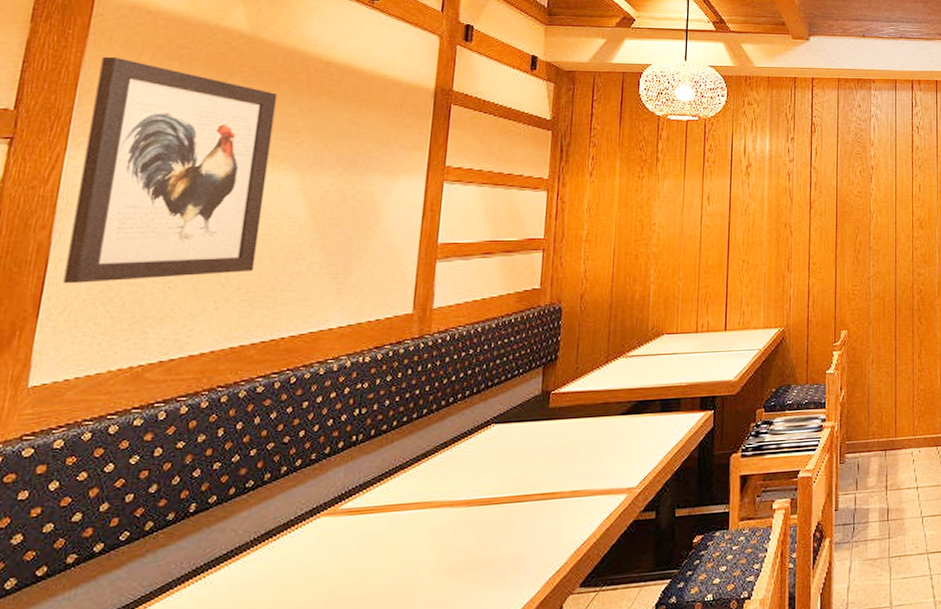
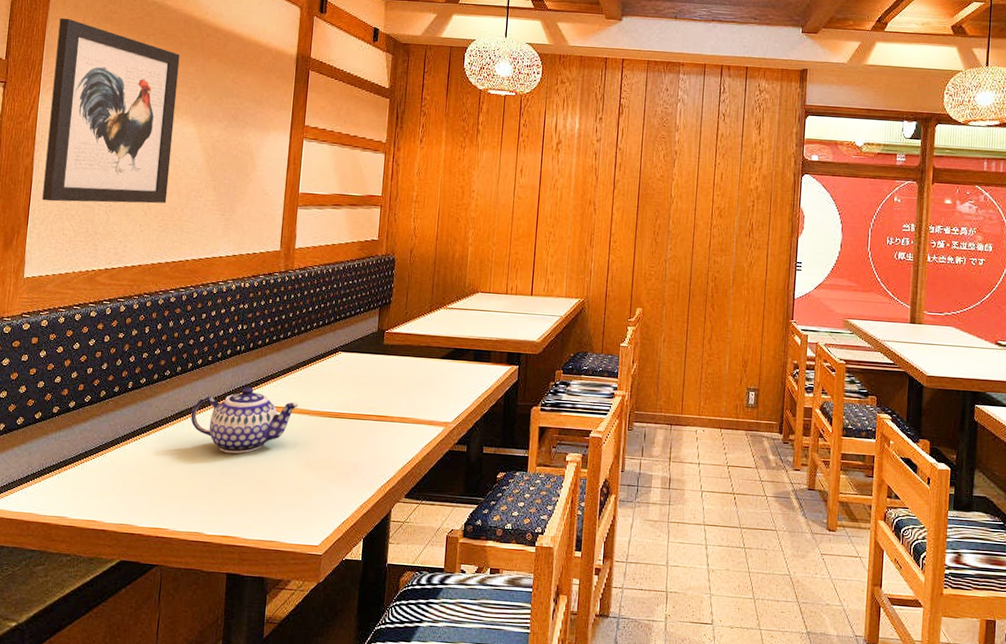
teapot: none [283,485,438,575] -> present [190,387,299,454]

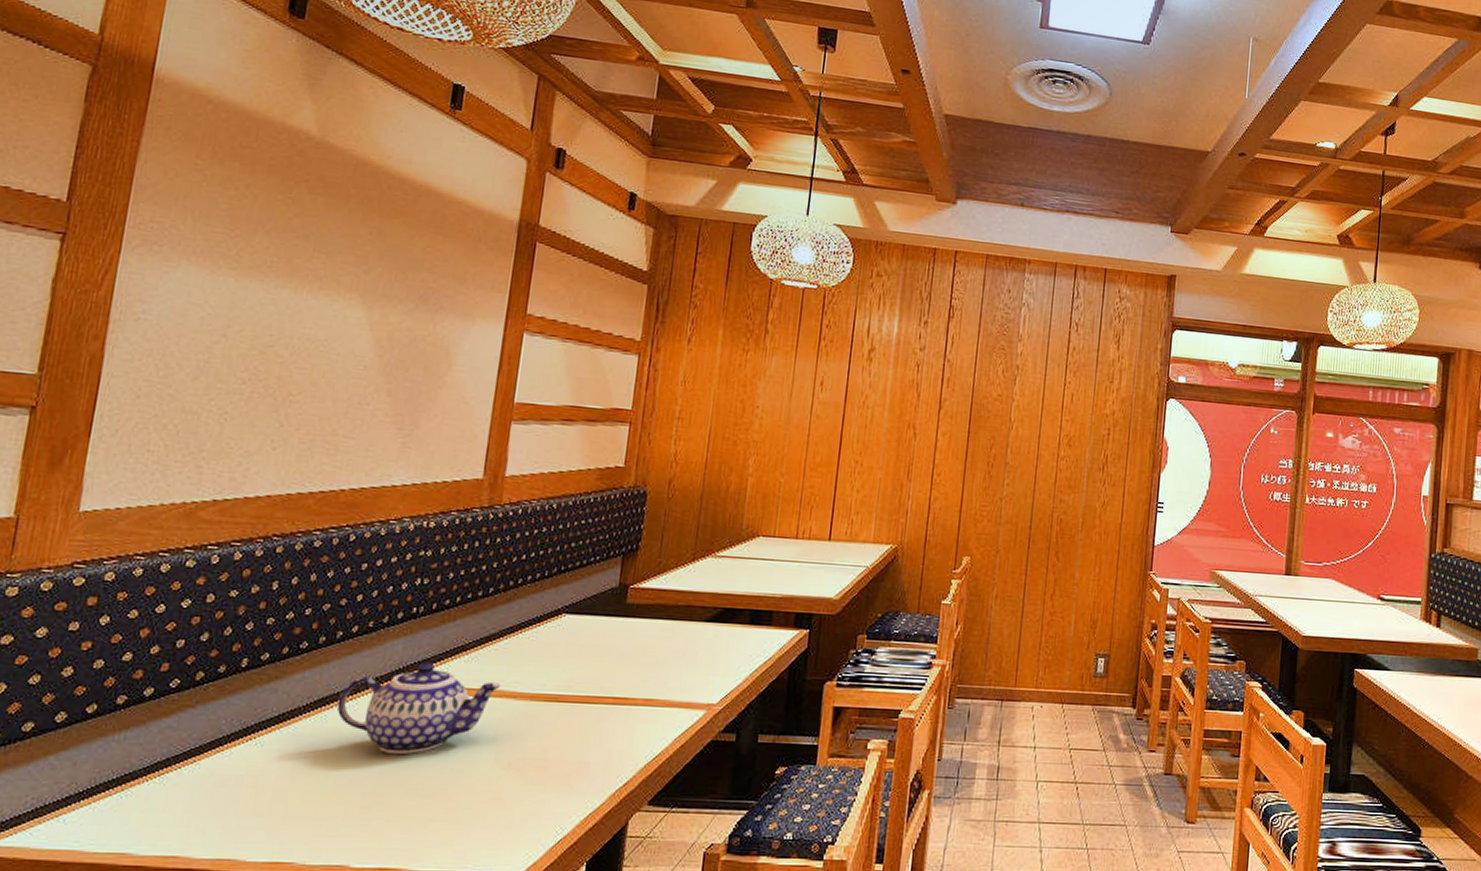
wall art: present [42,18,180,204] -> none [116,148,346,412]

